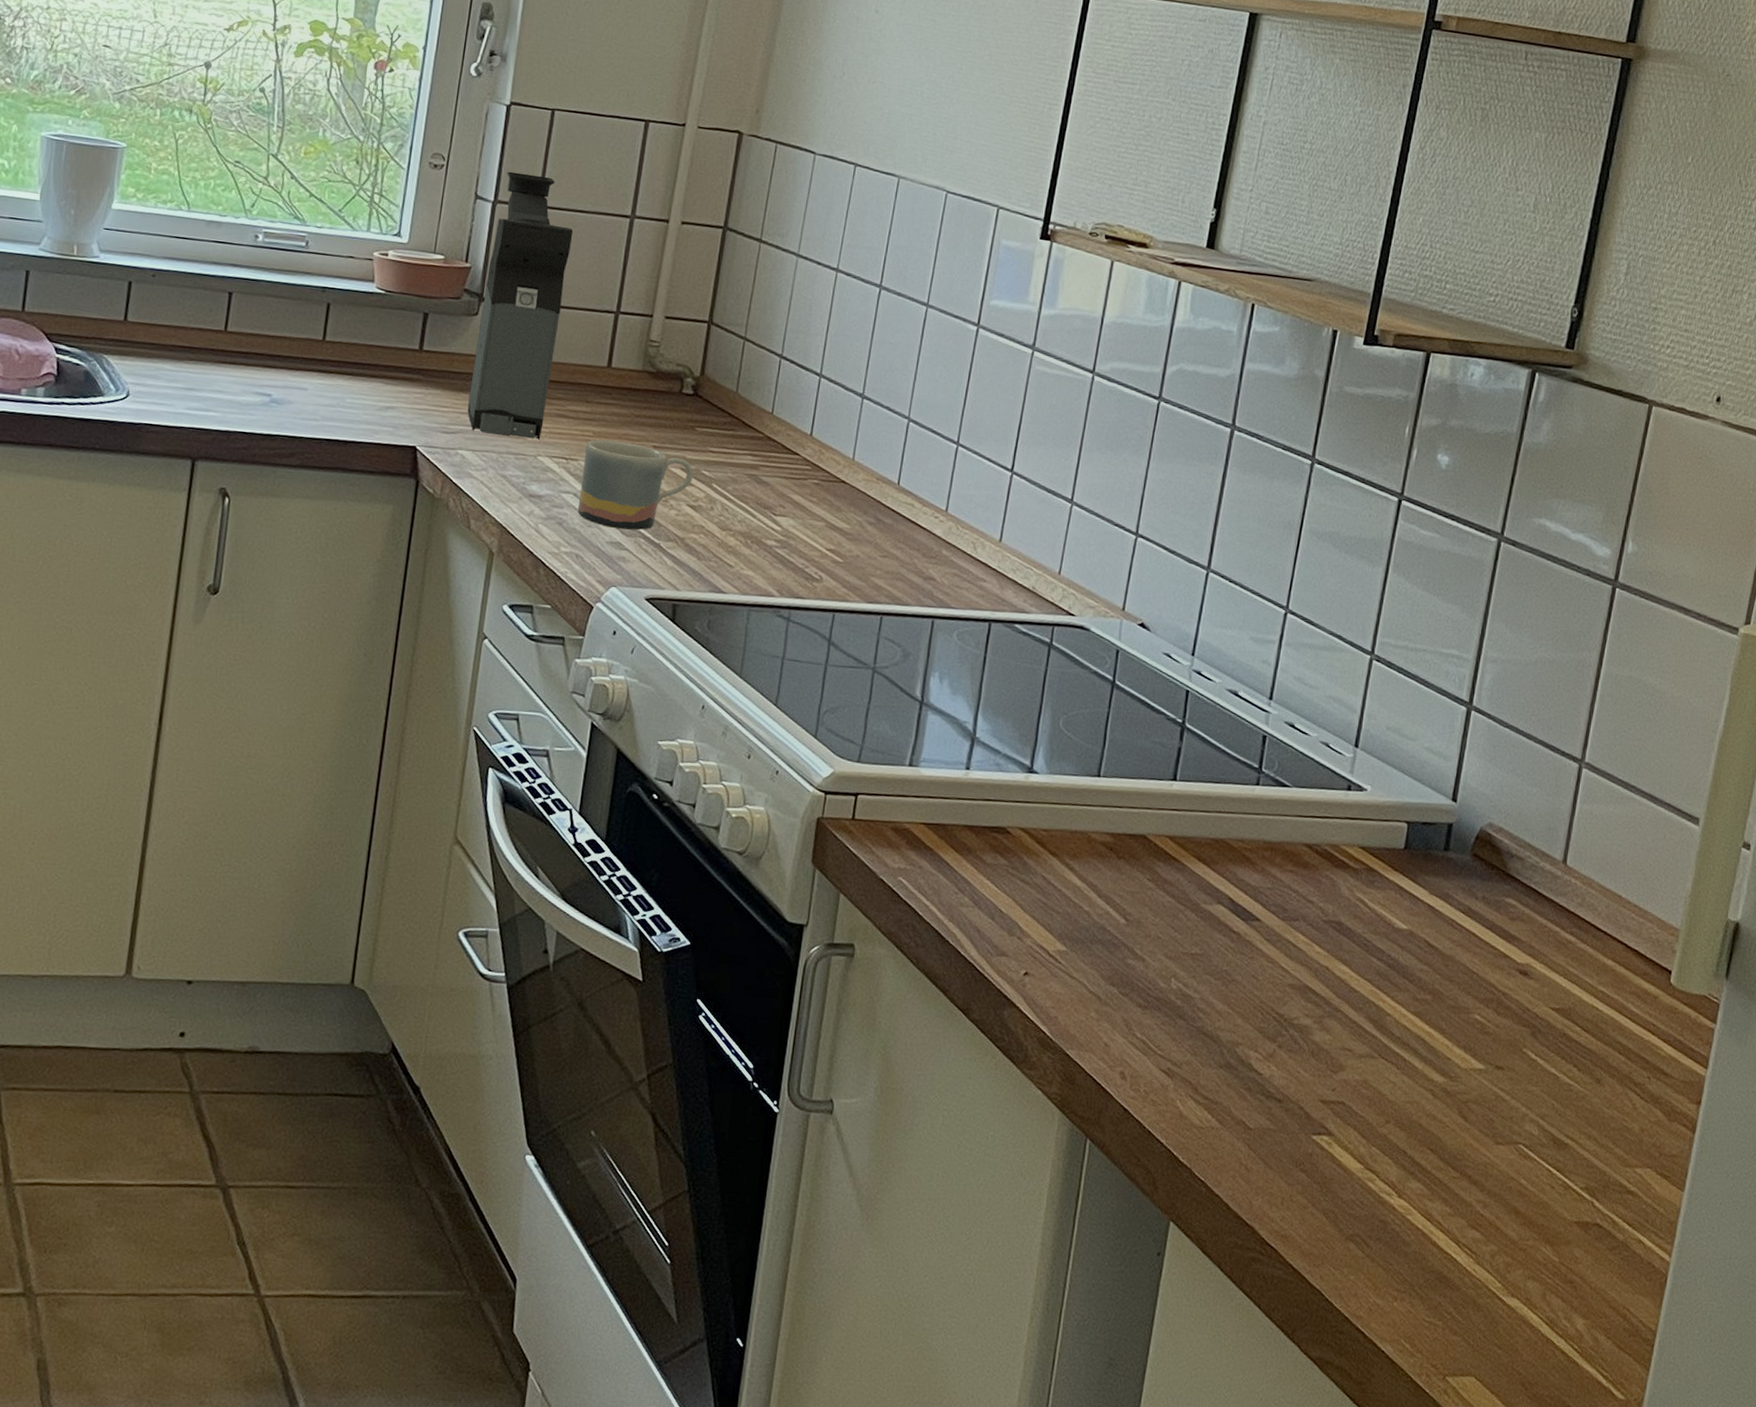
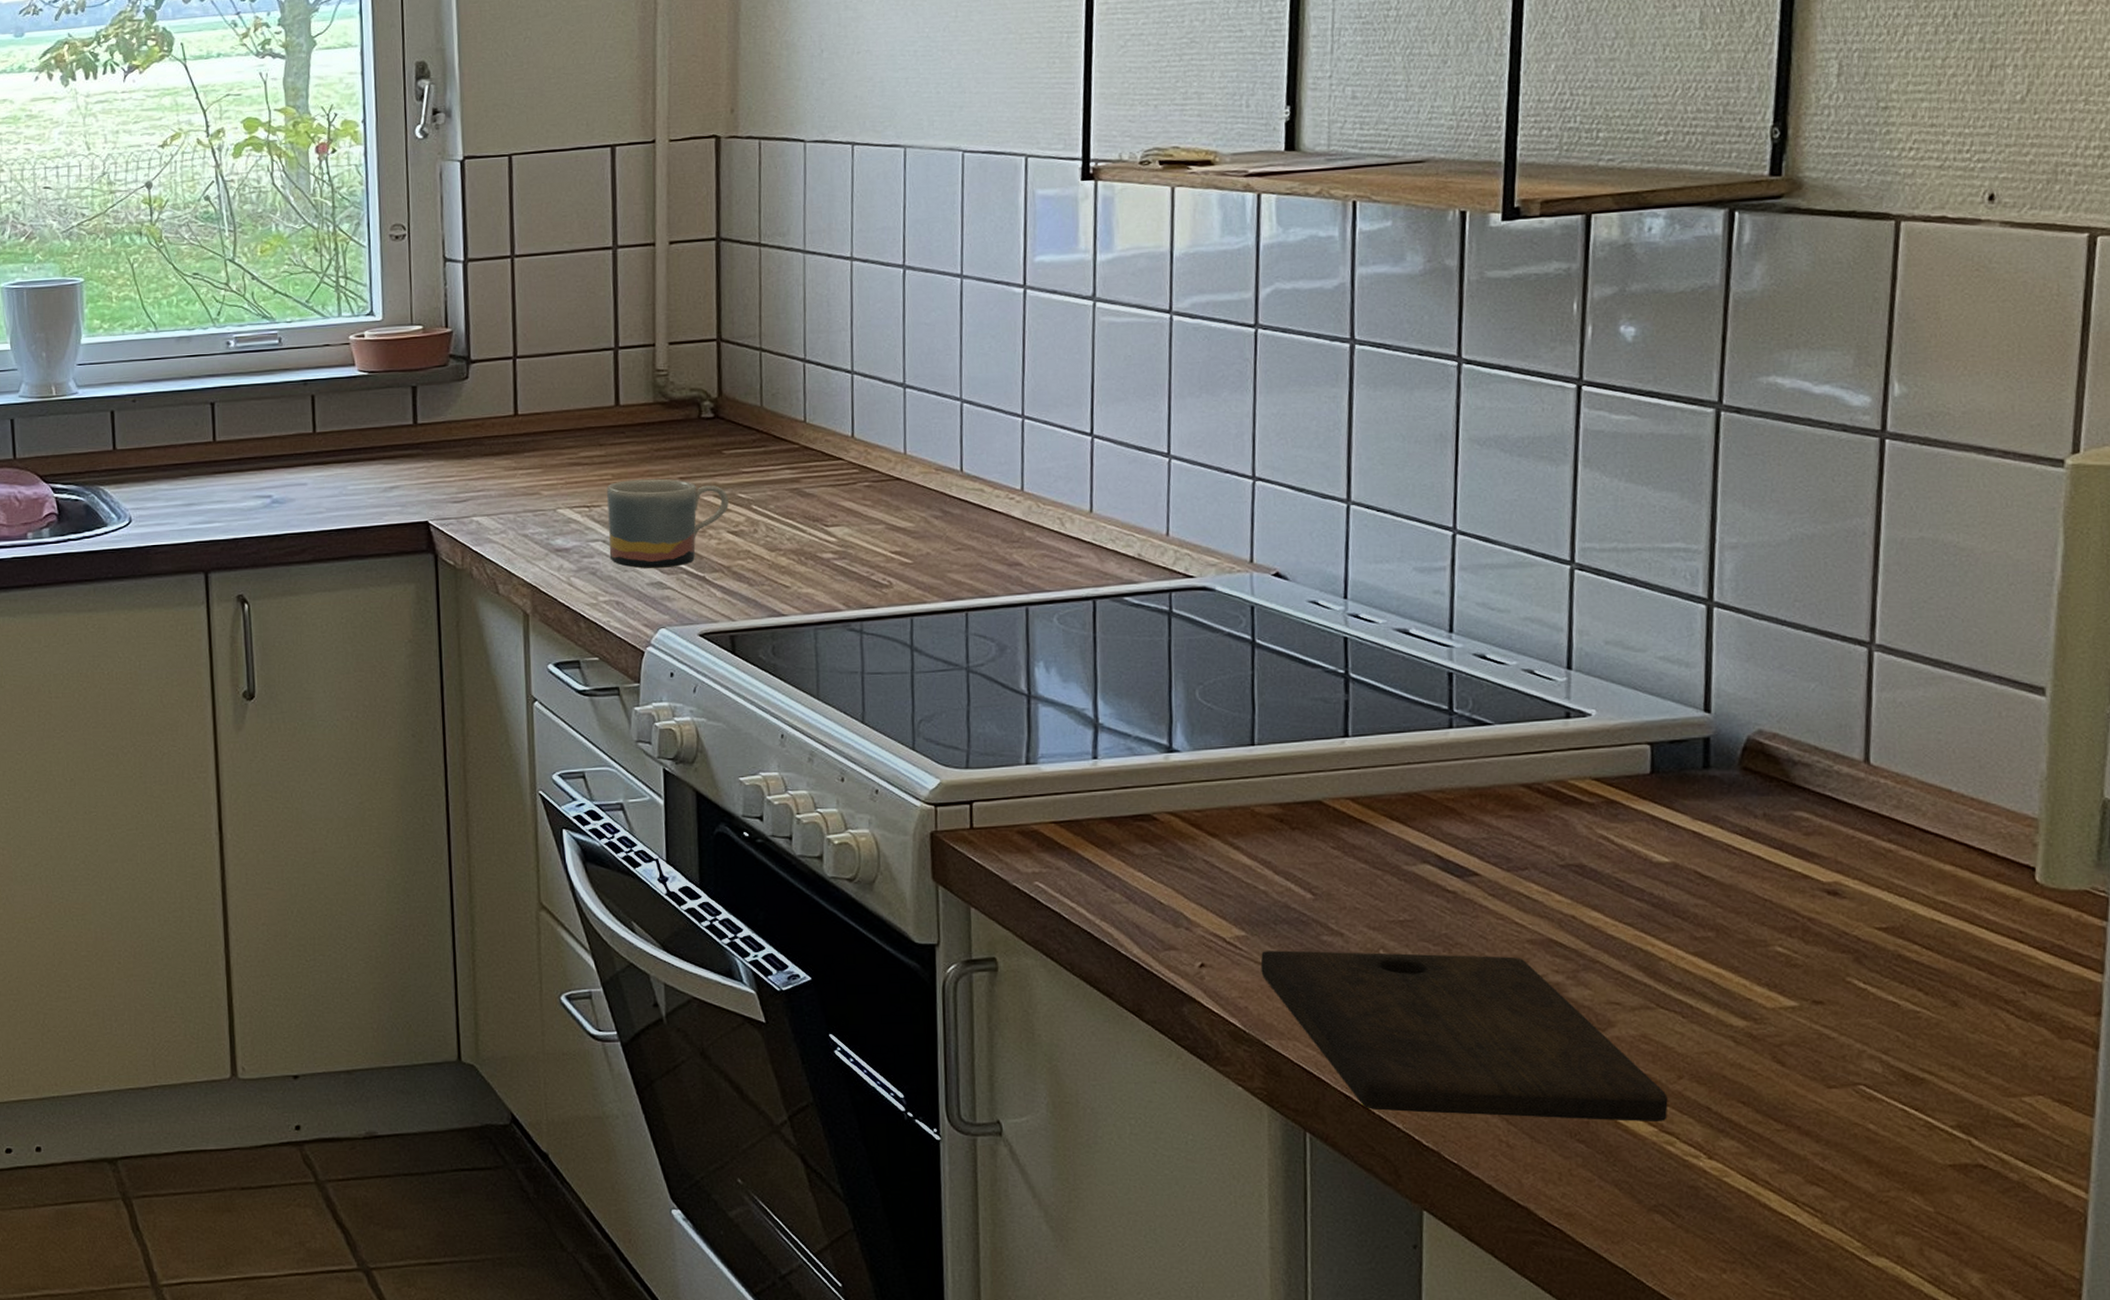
coffee maker: present [467,171,574,440] -> none [470,224,558,496]
cutting board: none [1073,967,1376,1160] -> present [1260,950,1668,1121]

